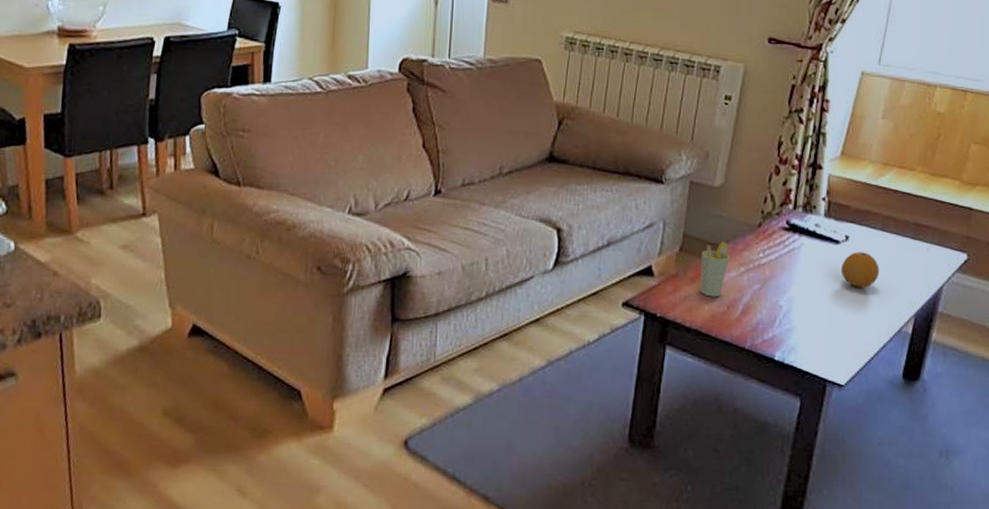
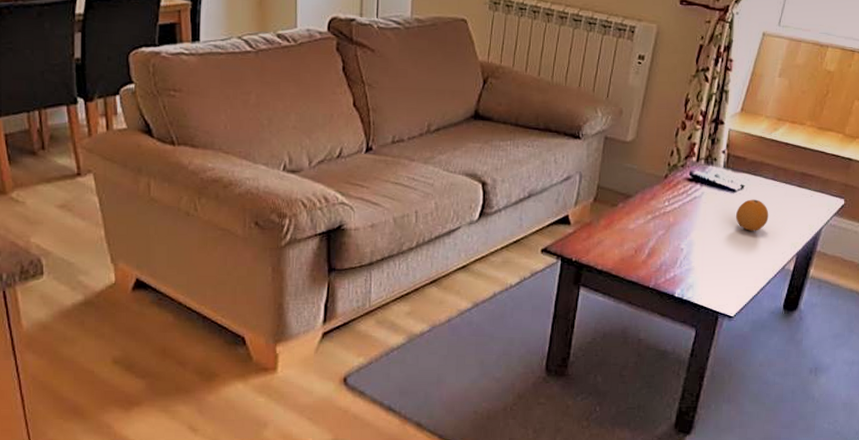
cup: present [700,241,730,297] -> none [611,192,639,242]

